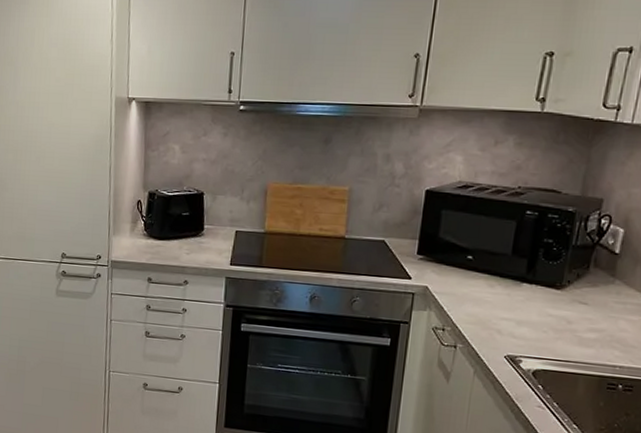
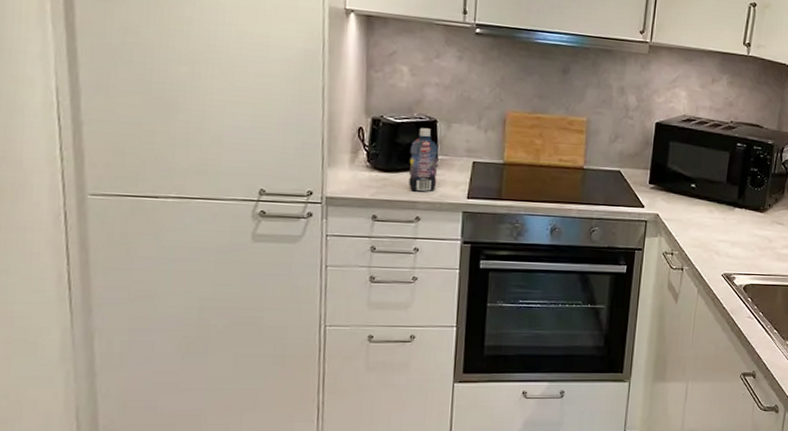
bottle: none [179,200,205,258] -> present [409,128,438,192]

